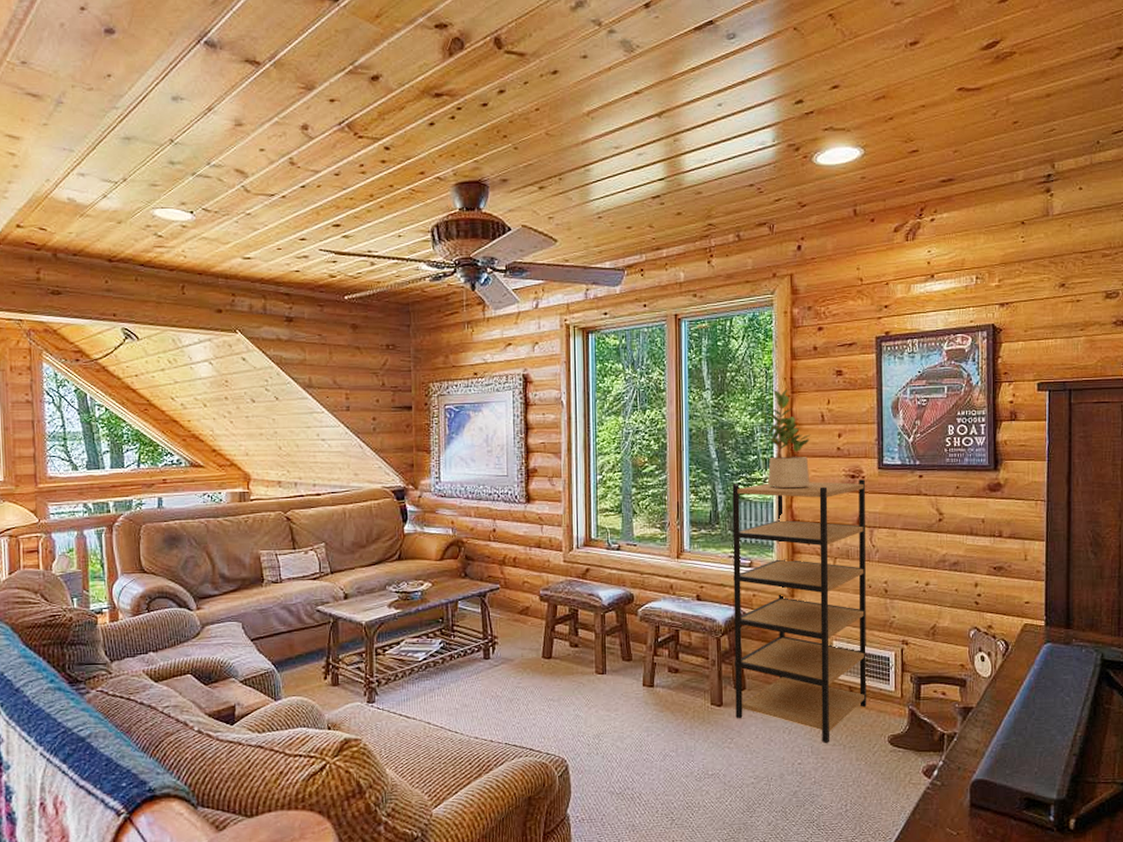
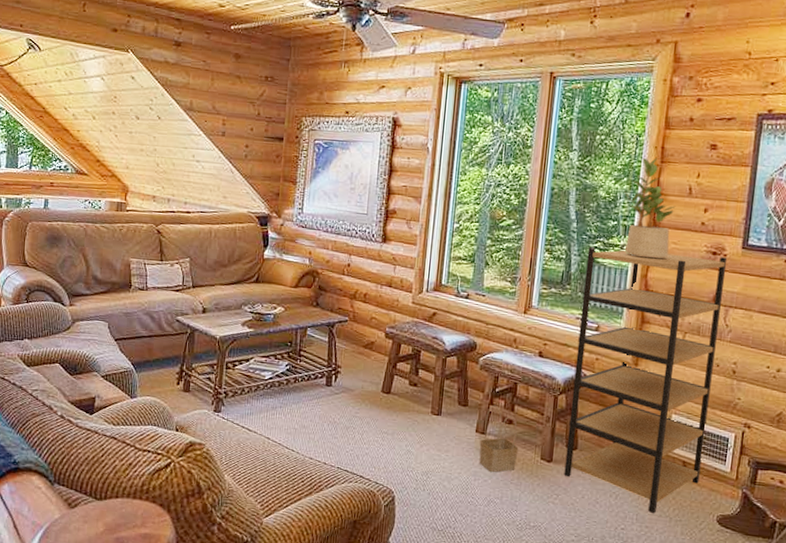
basket: none [648,655,688,726] -> present [479,404,519,473]

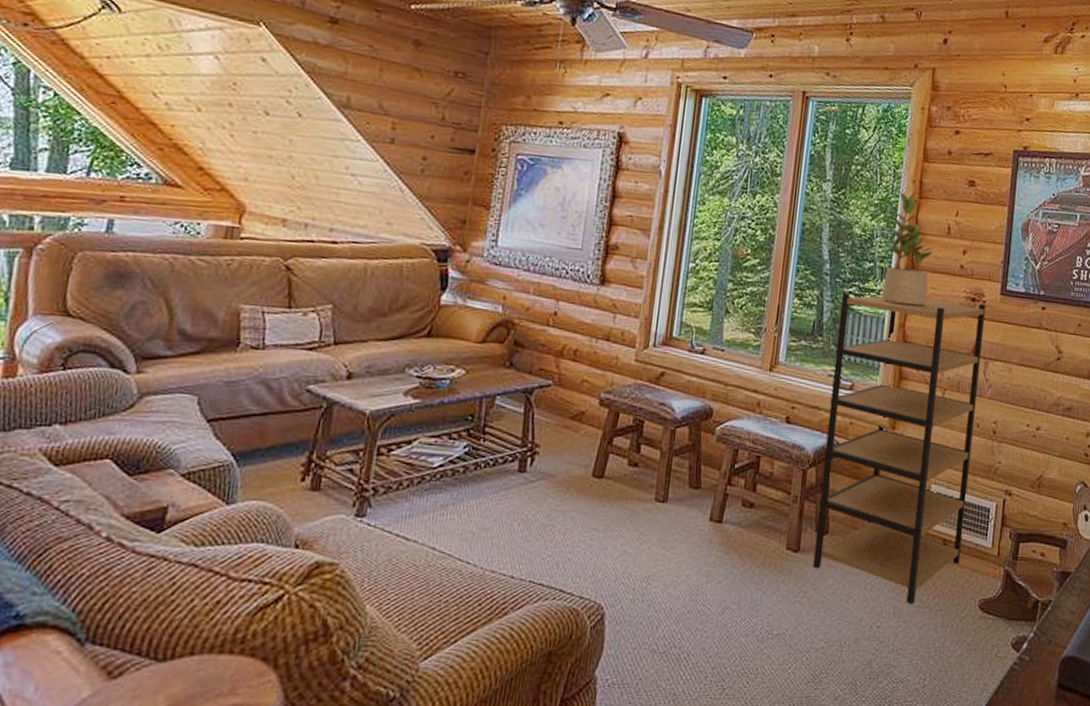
basket: present [479,404,519,473] -> none [712,484,761,571]

